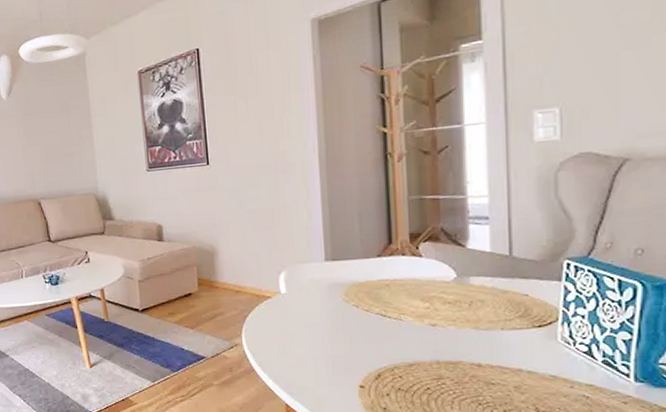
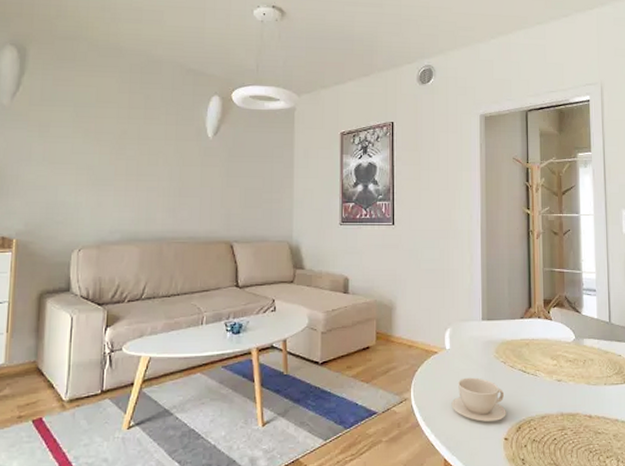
teacup: none [291,322,361,368] -> present [451,377,506,422]

